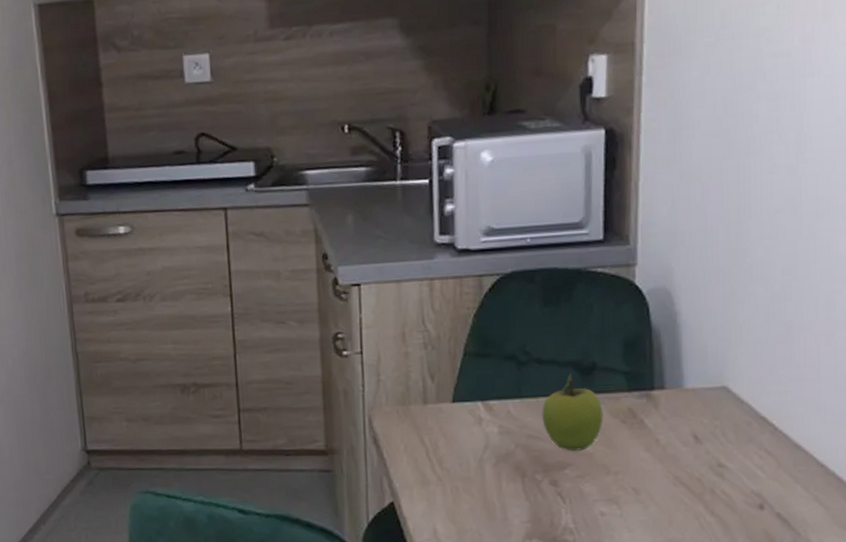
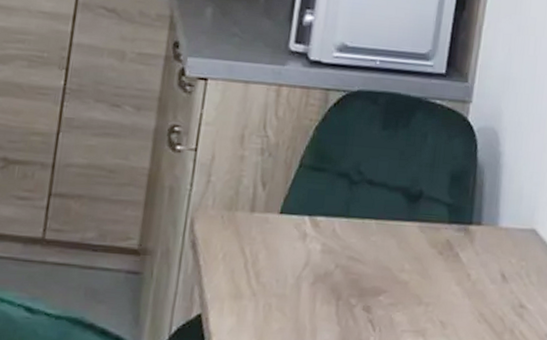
fruit: present [541,373,604,451] -> none [364,198,424,278]

